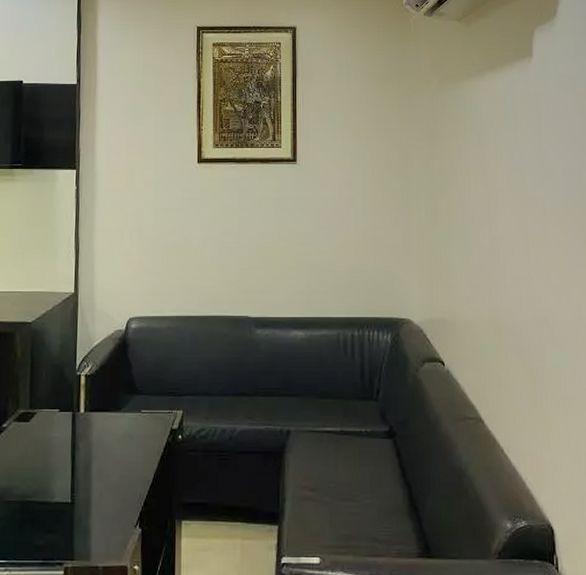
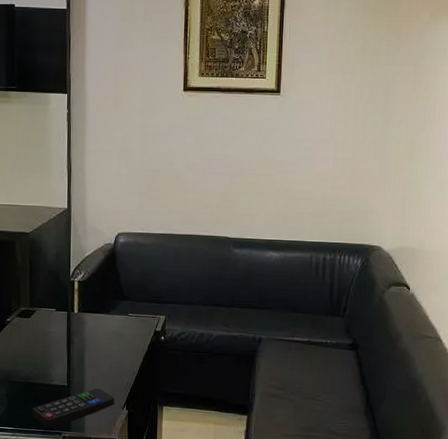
remote control: none [28,502,125,558] -> present [32,387,114,428]

